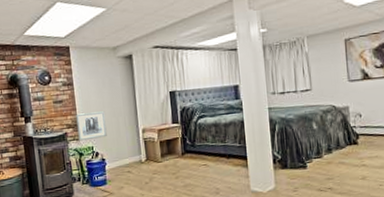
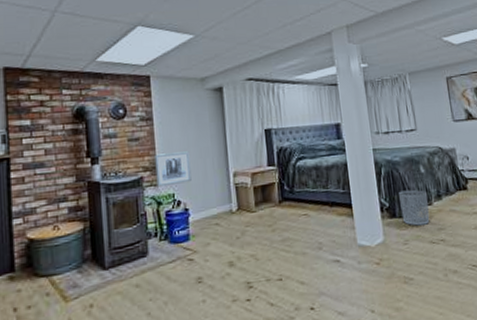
waste bin: none [291,144,319,176] -> present [399,189,430,226]

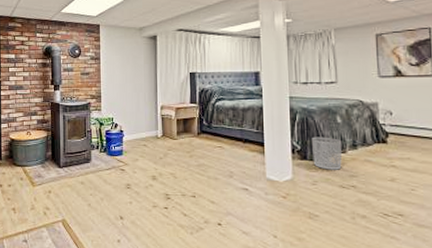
wall art: present [155,151,192,188] -> none [100,86,127,112]

